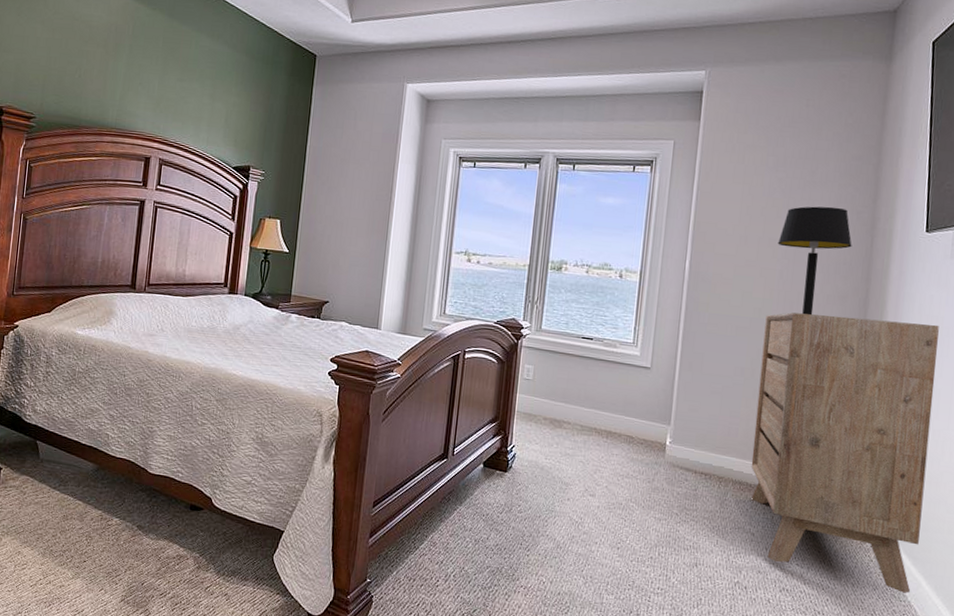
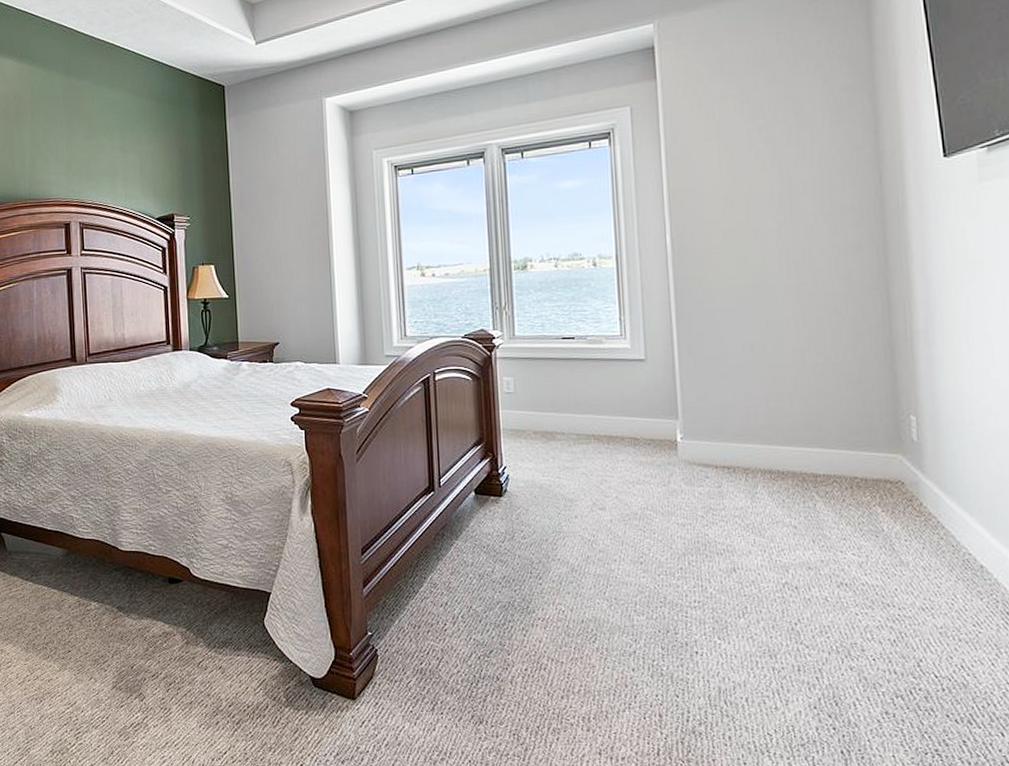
dresser: present [751,312,939,593] -> none [769,259,996,570]
table lamp: present [777,206,852,316] -> none [769,147,858,274]

